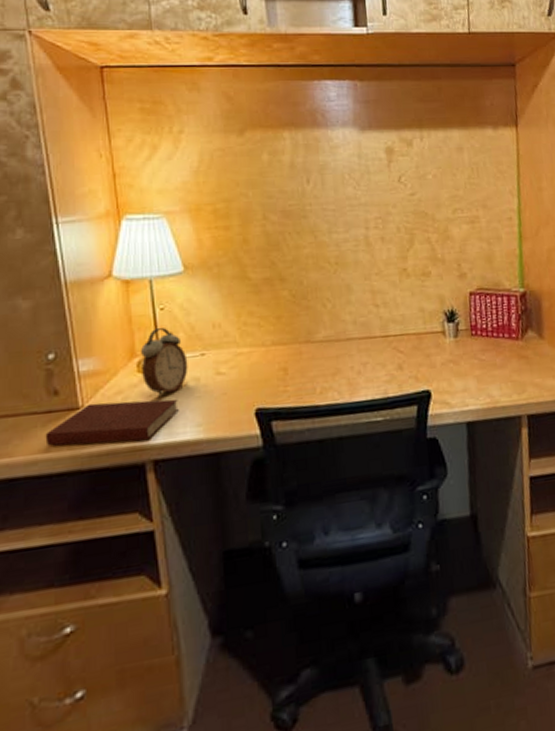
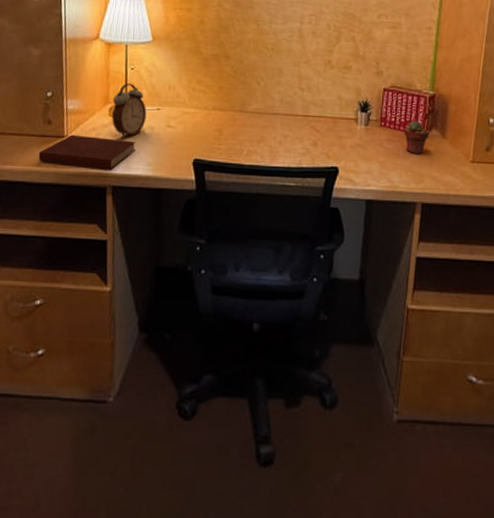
potted succulent: none [497,324,526,362] -> present [404,121,430,155]

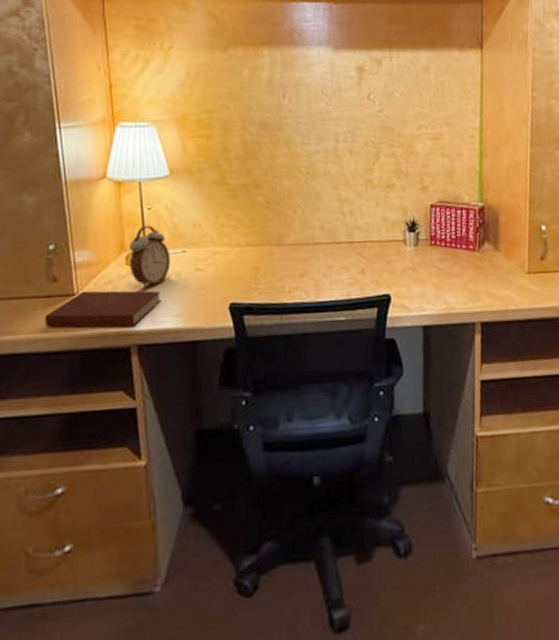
potted succulent: present [404,121,430,155] -> none [455,236,483,272]

